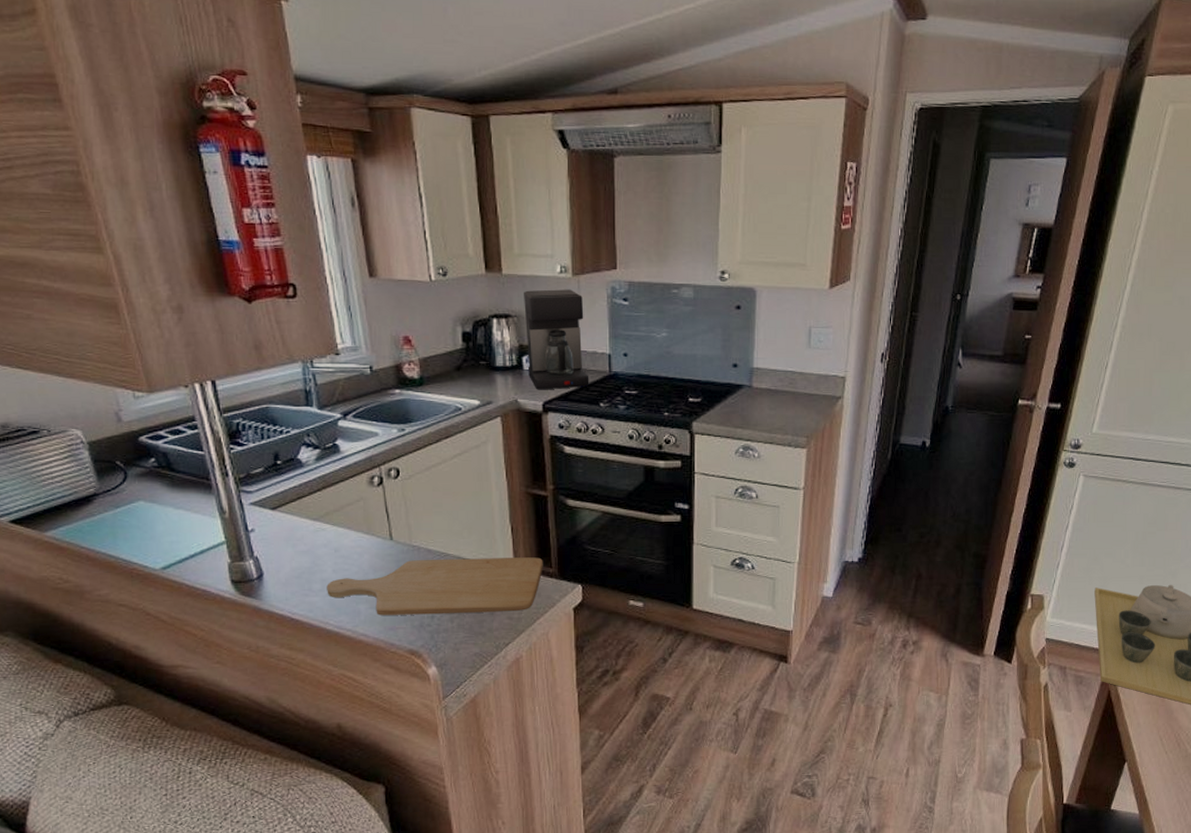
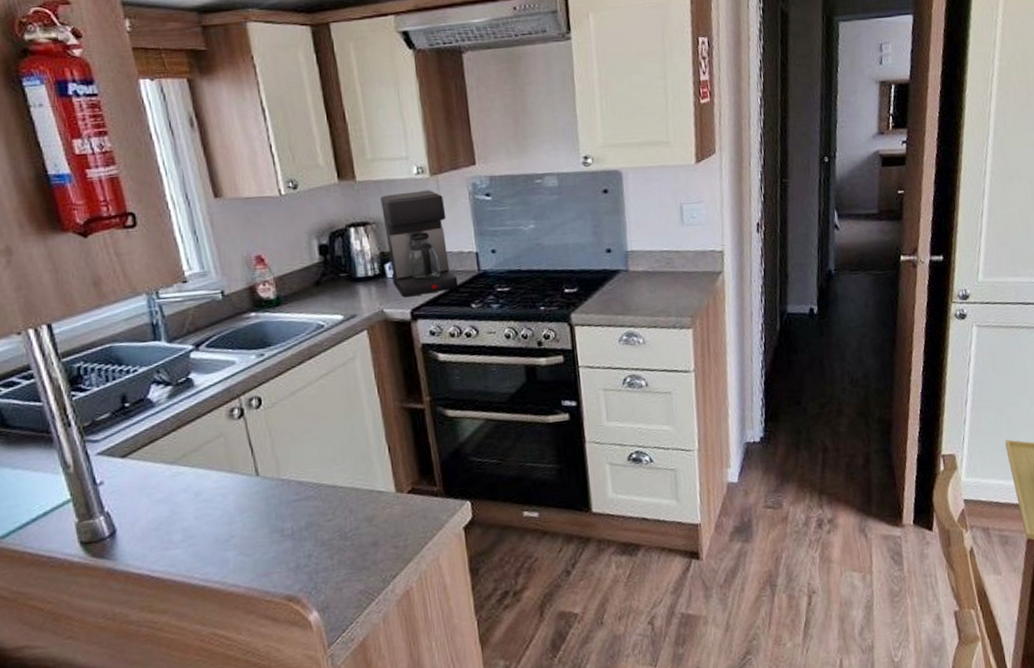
chopping board: present [327,557,543,616] -> none [188,476,427,562]

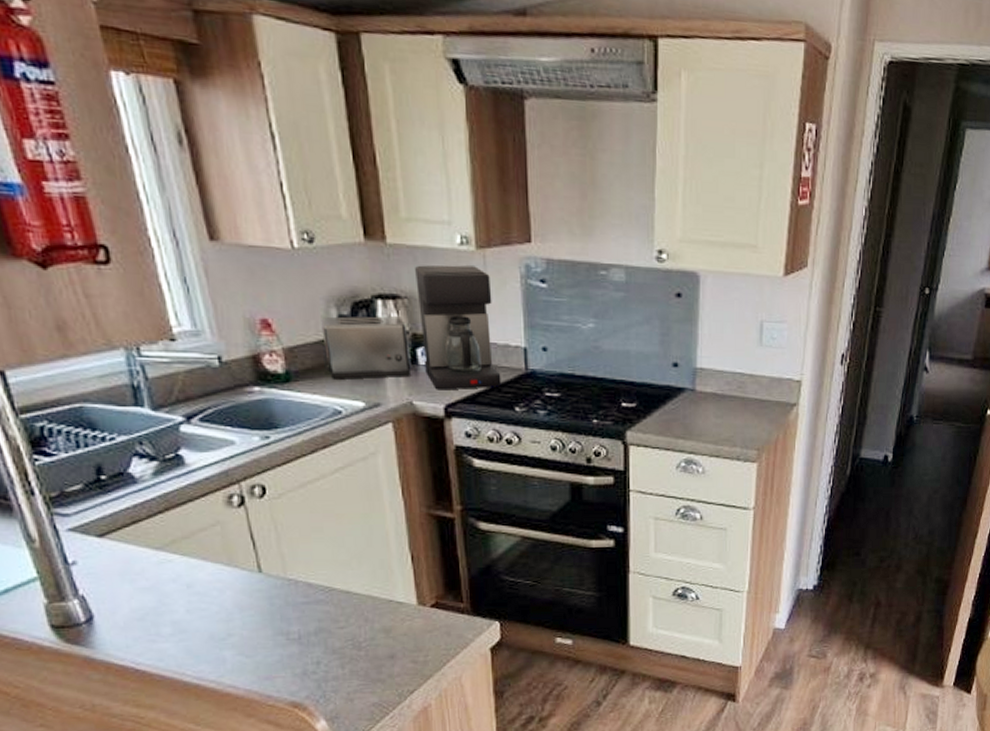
toaster: none [305,240,381,299] -> present [321,316,411,380]

